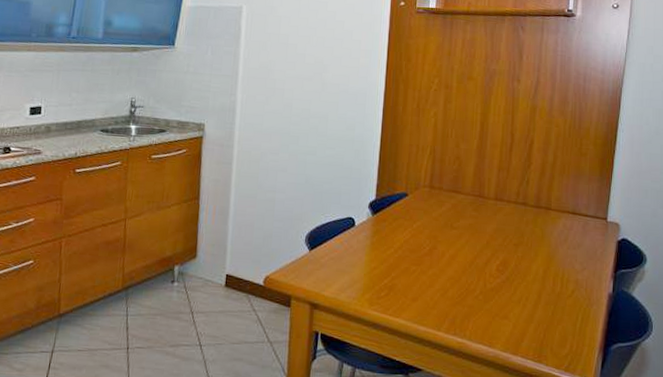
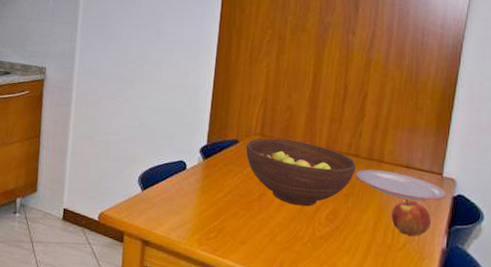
fruit bowl: none [415,189,524,259] -> present [245,138,356,207]
plate: none [524,217,612,247] -> present [355,169,447,201]
apple: none [560,245,597,283] -> present [391,198,431,236]

